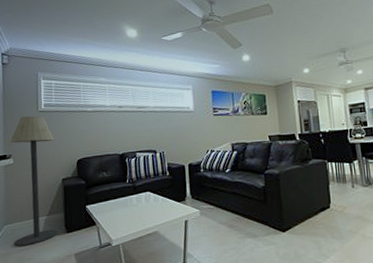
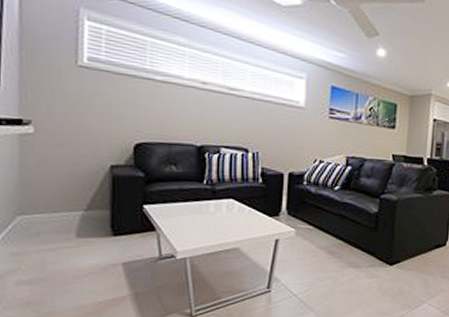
floor lamp: present [10,116,58,247] -> none [29,67,101,246]

